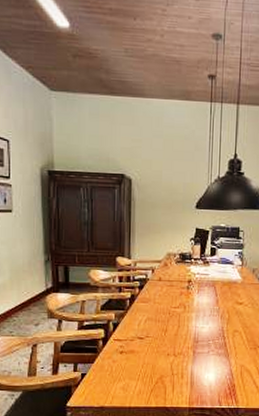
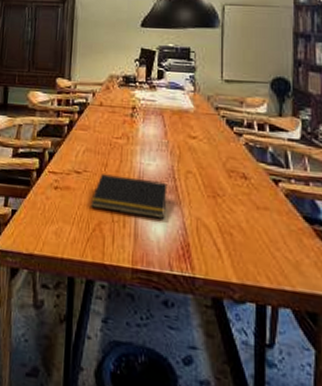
notepad: none [153,338,218,369] -> present [91,174,168,219]

